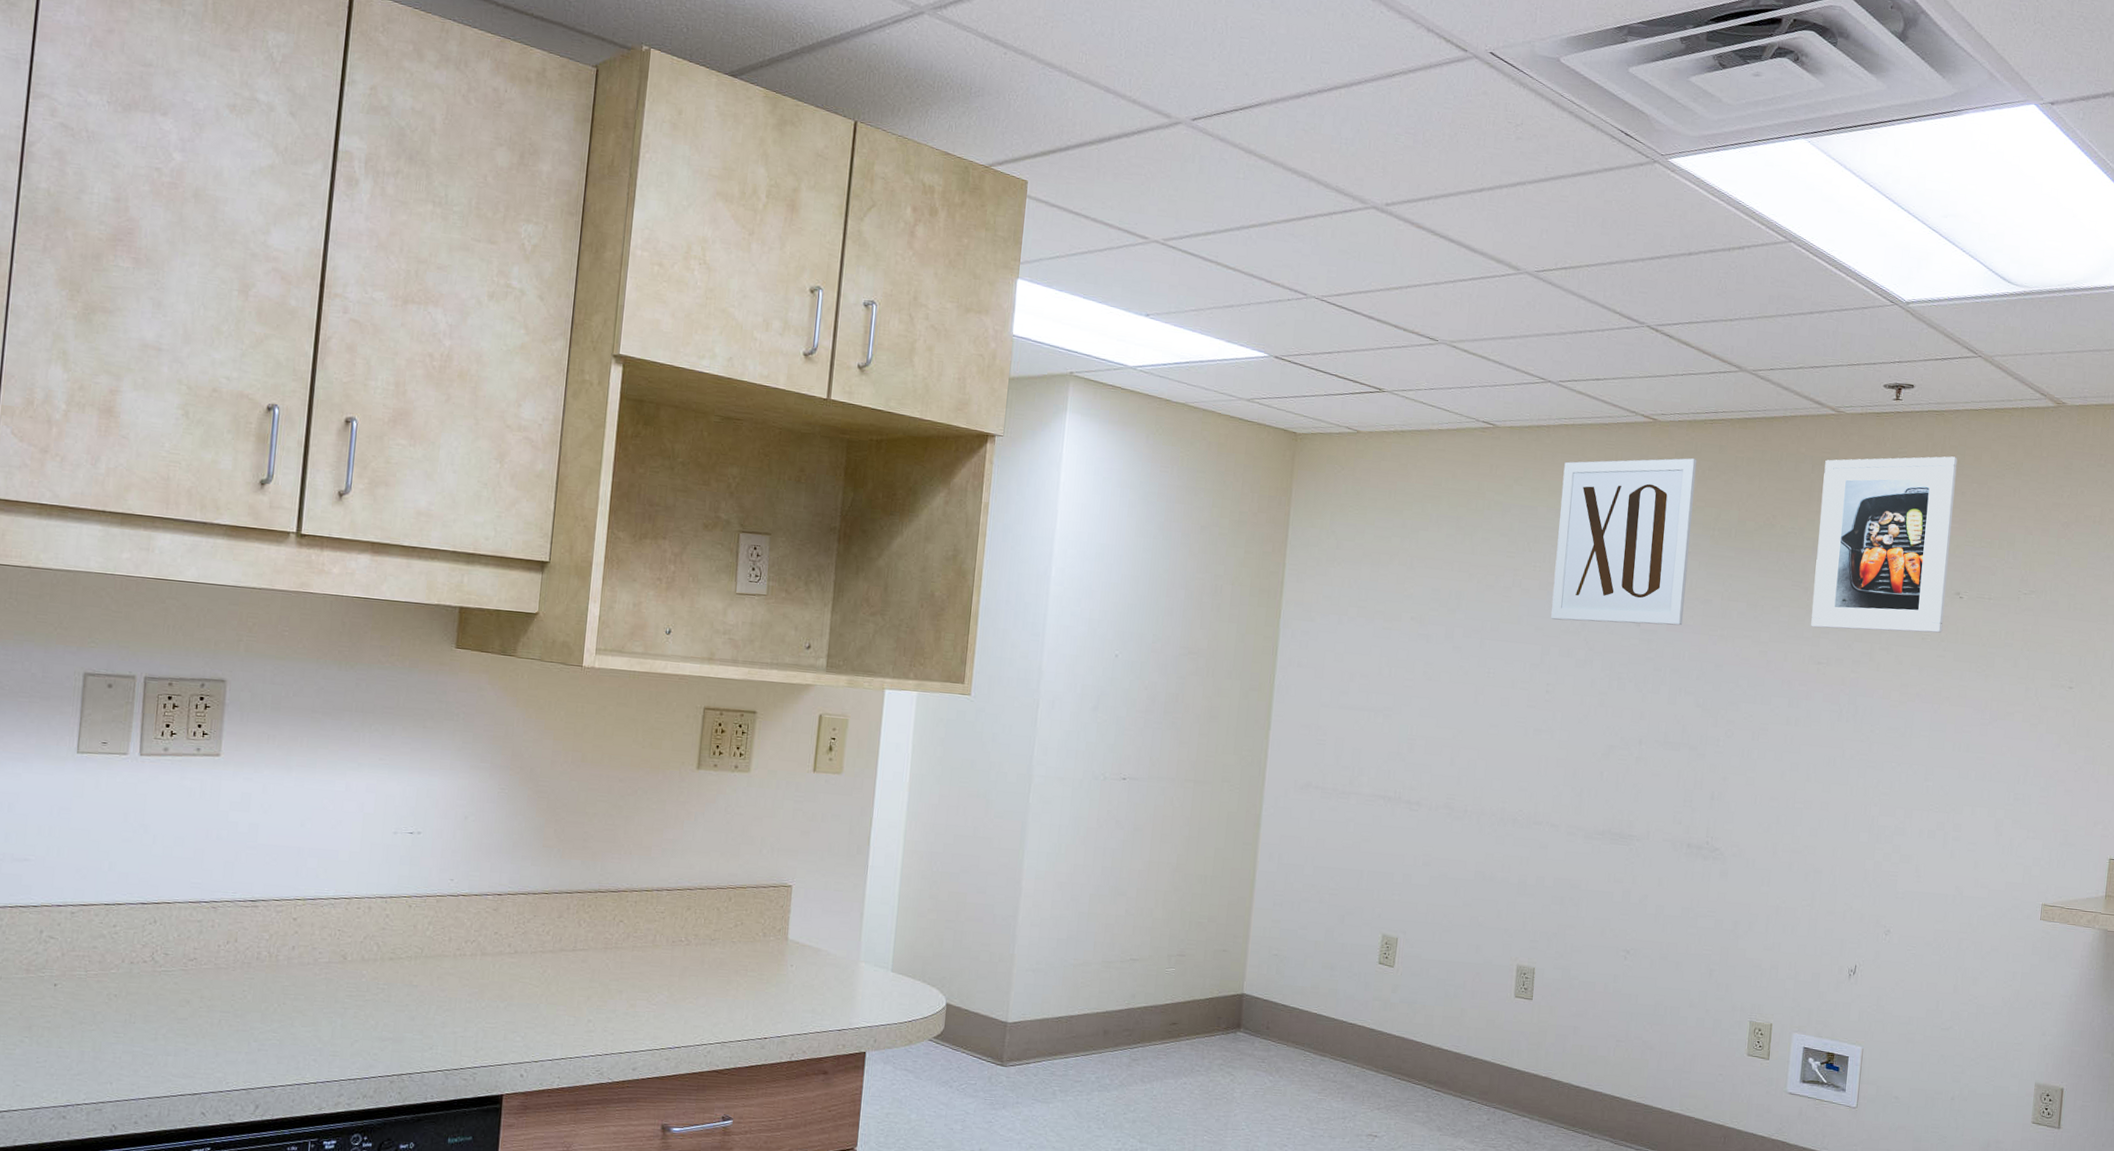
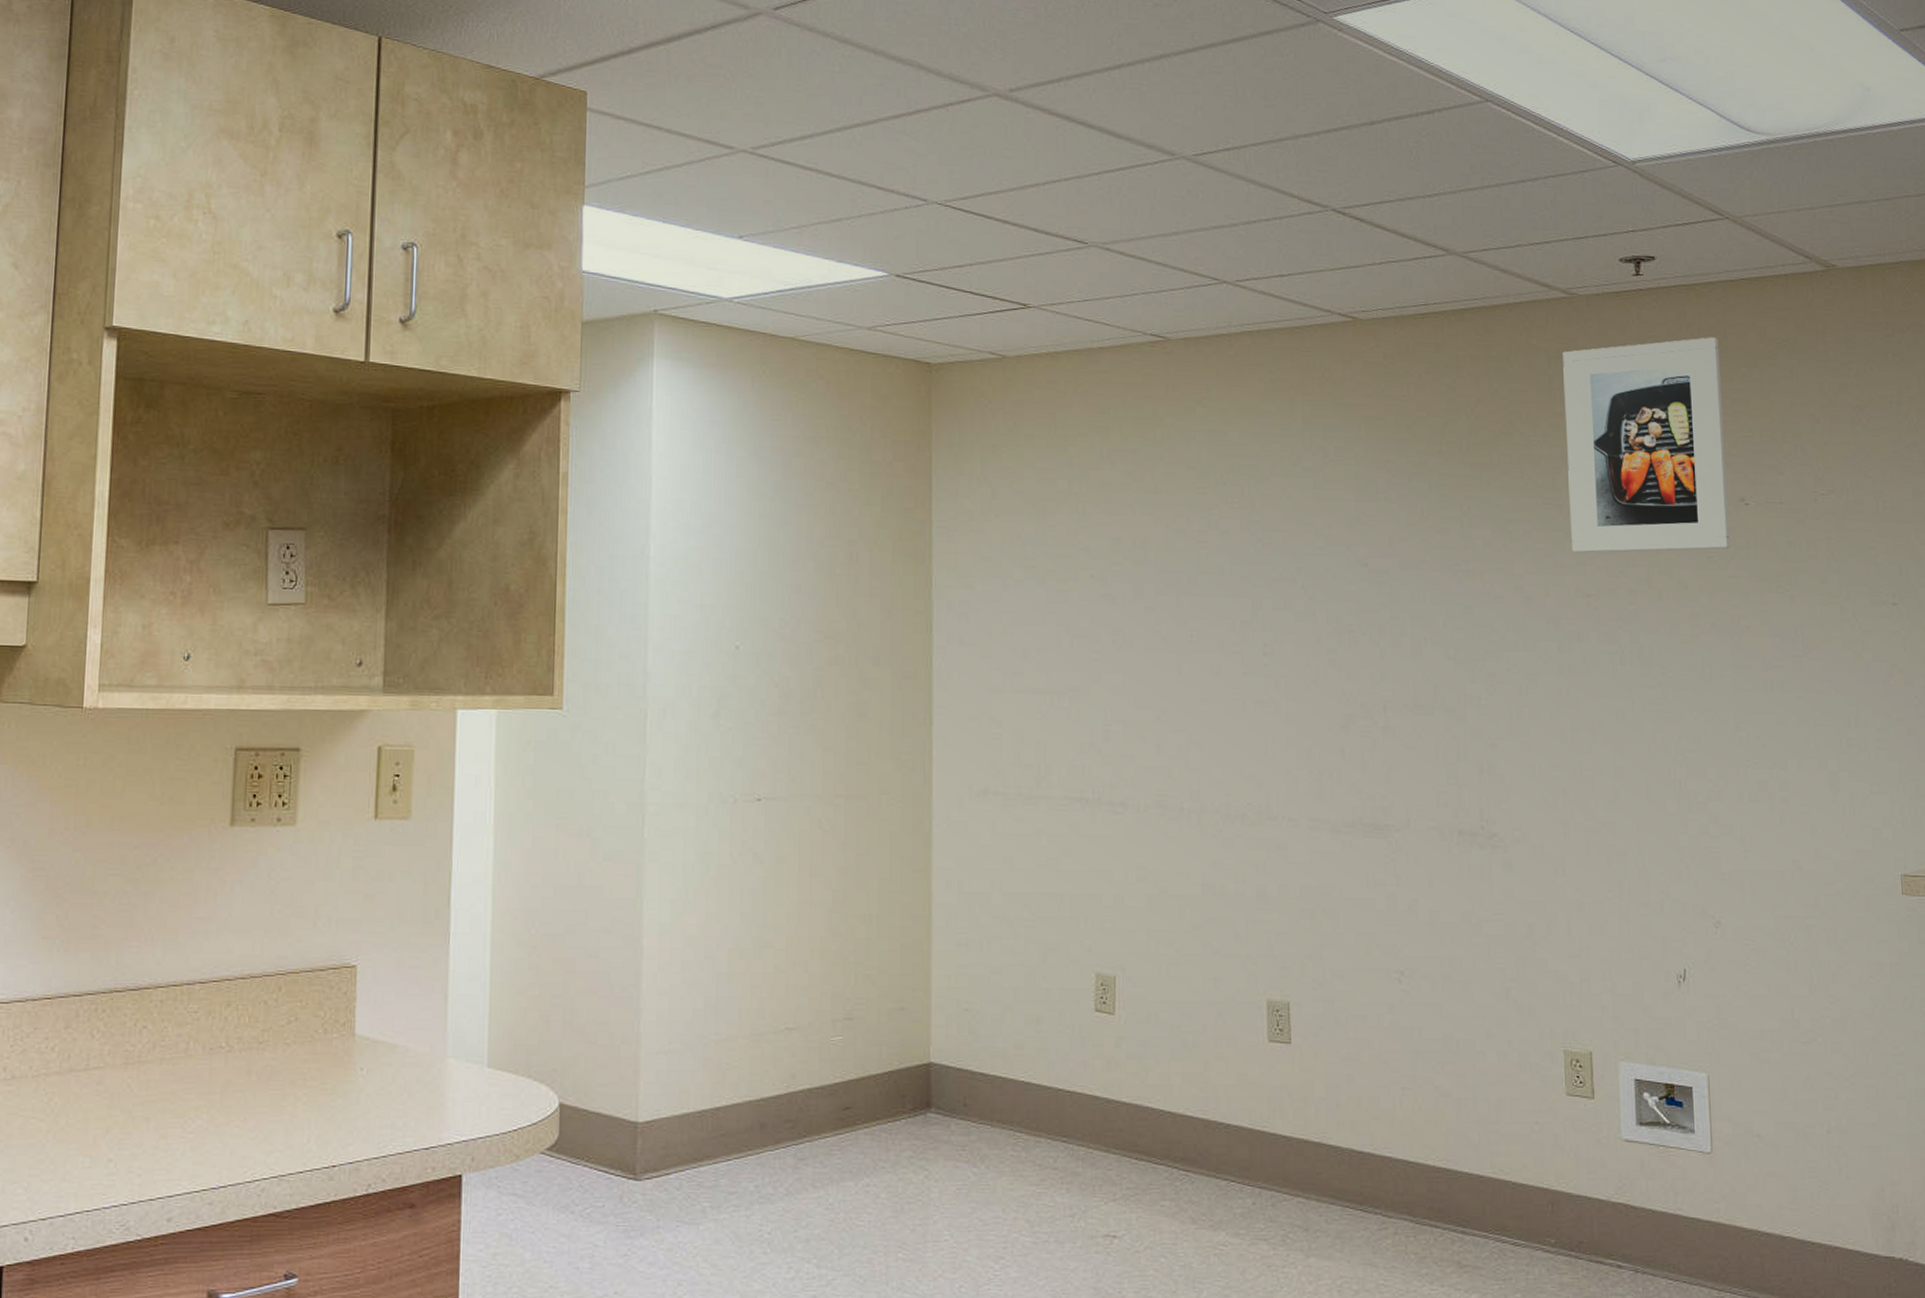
wall art: present [1551,458,1697,626] -> none [1253,360,1418,566]

